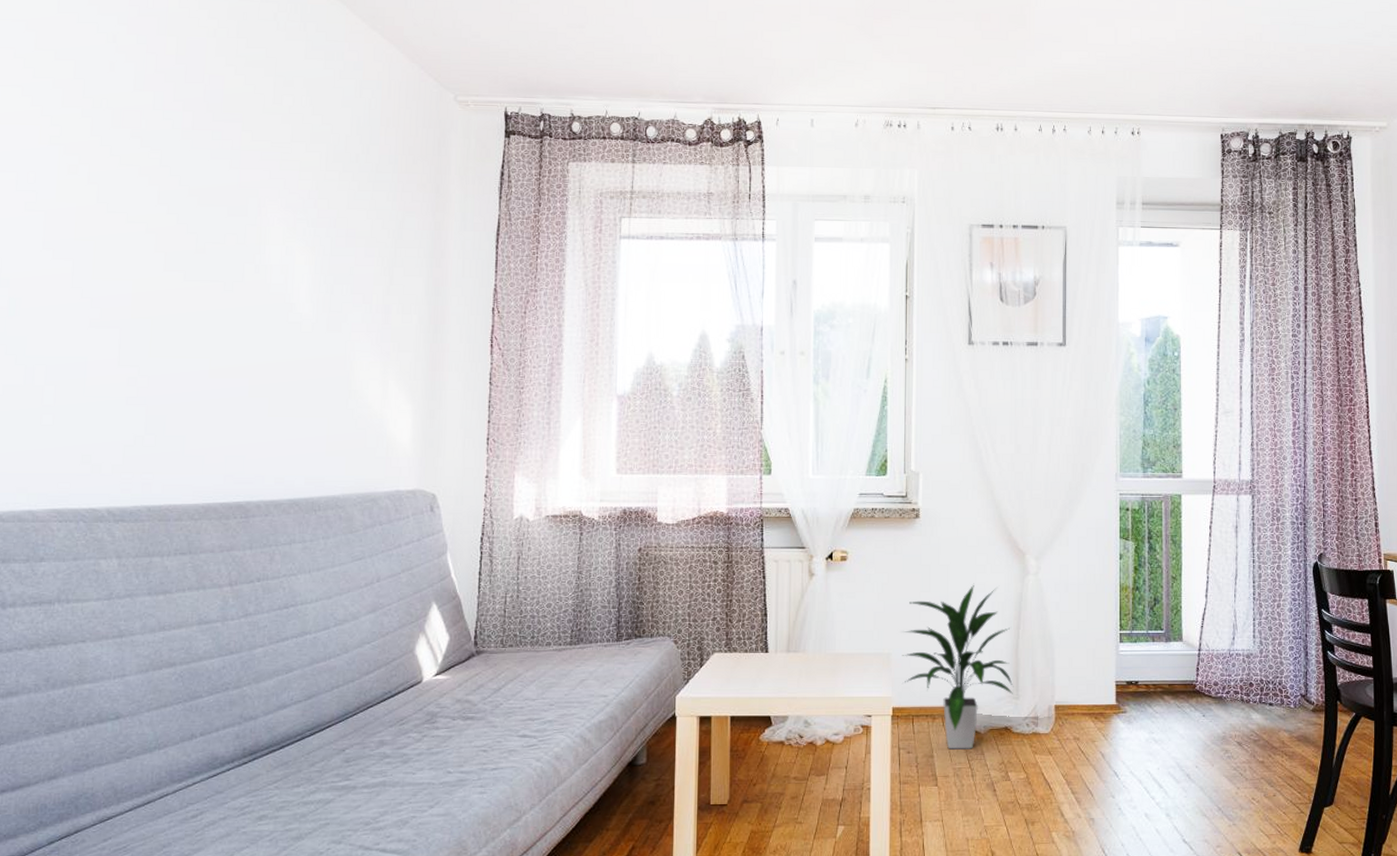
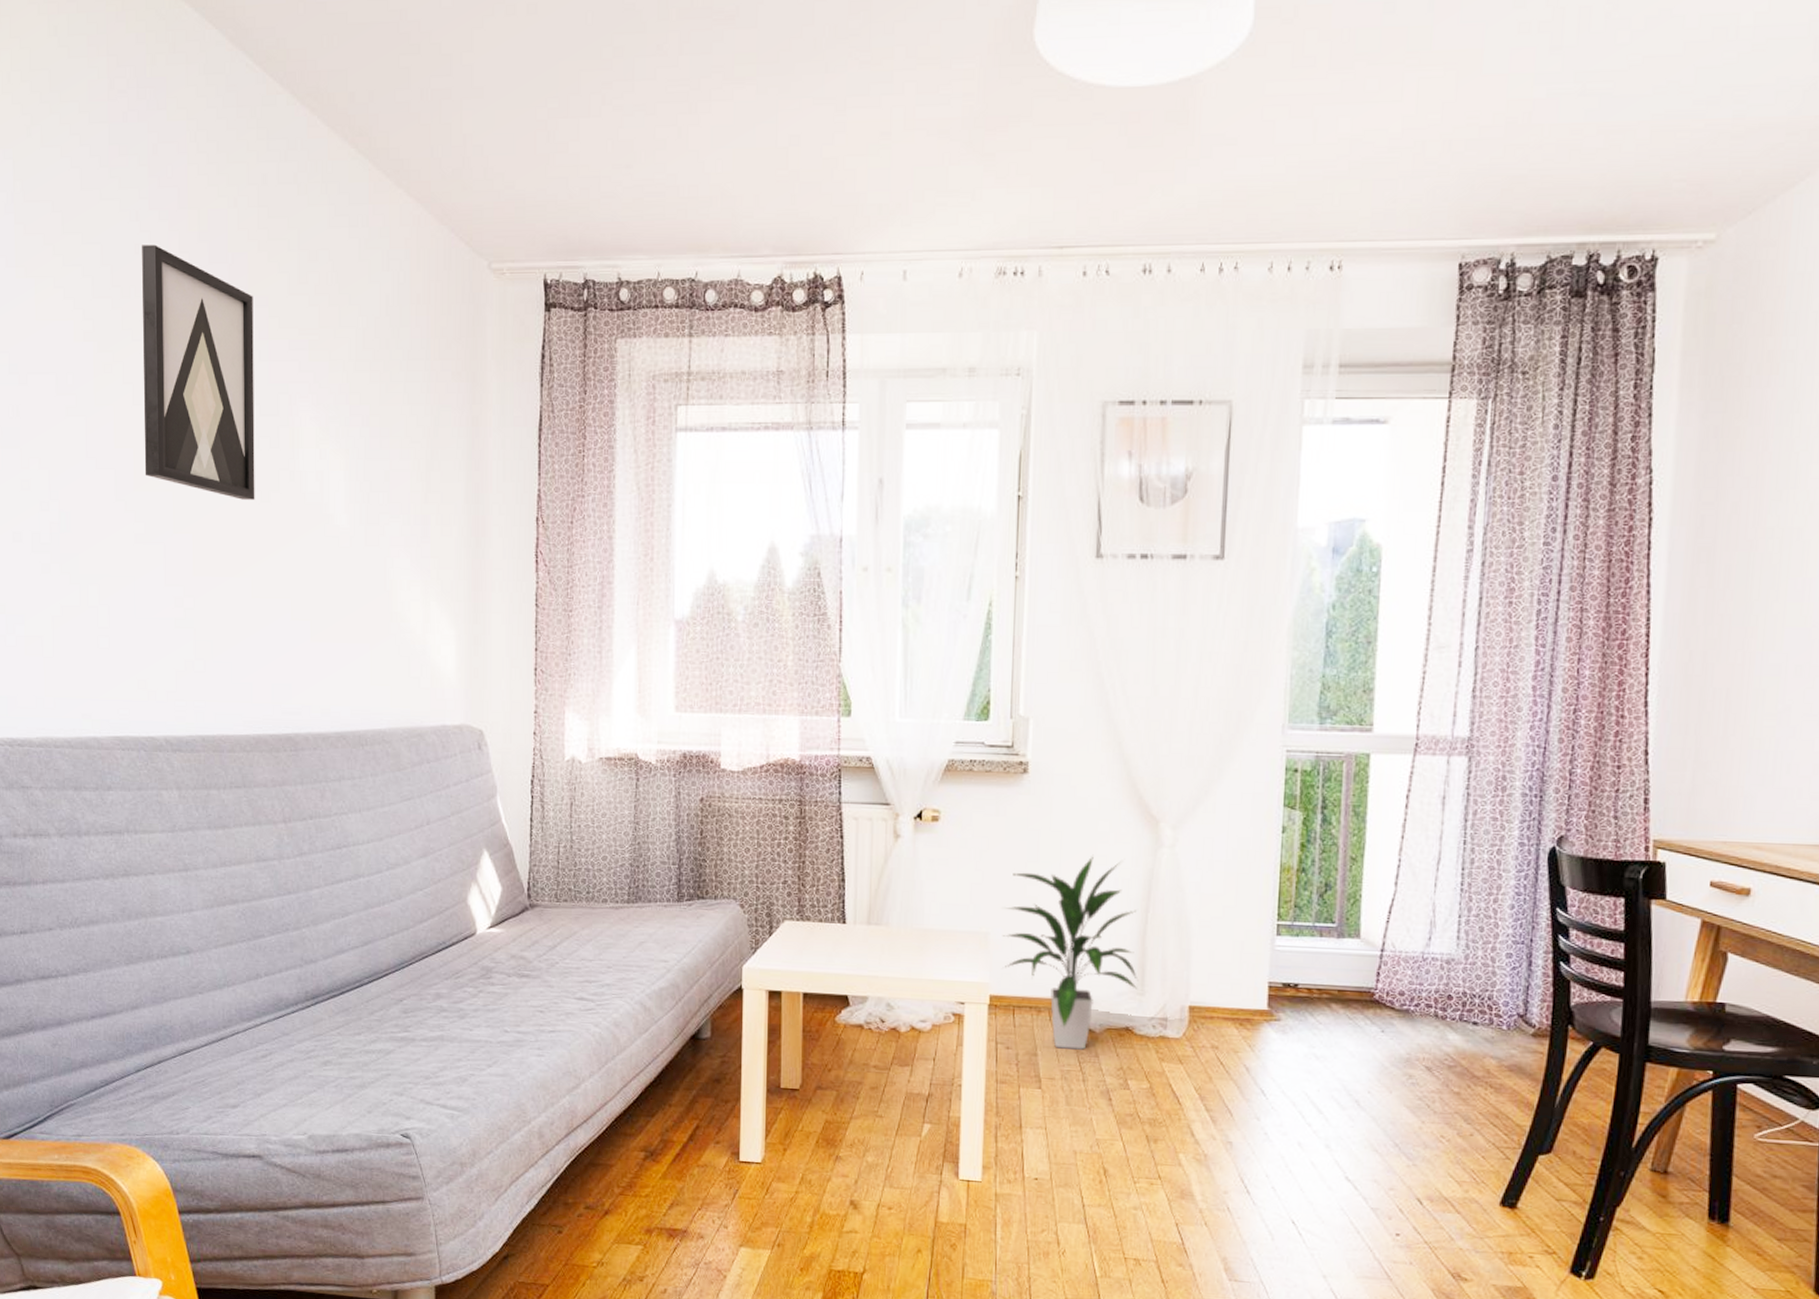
wall art: none [104,63,228,289] -> present [142,244,255,500]

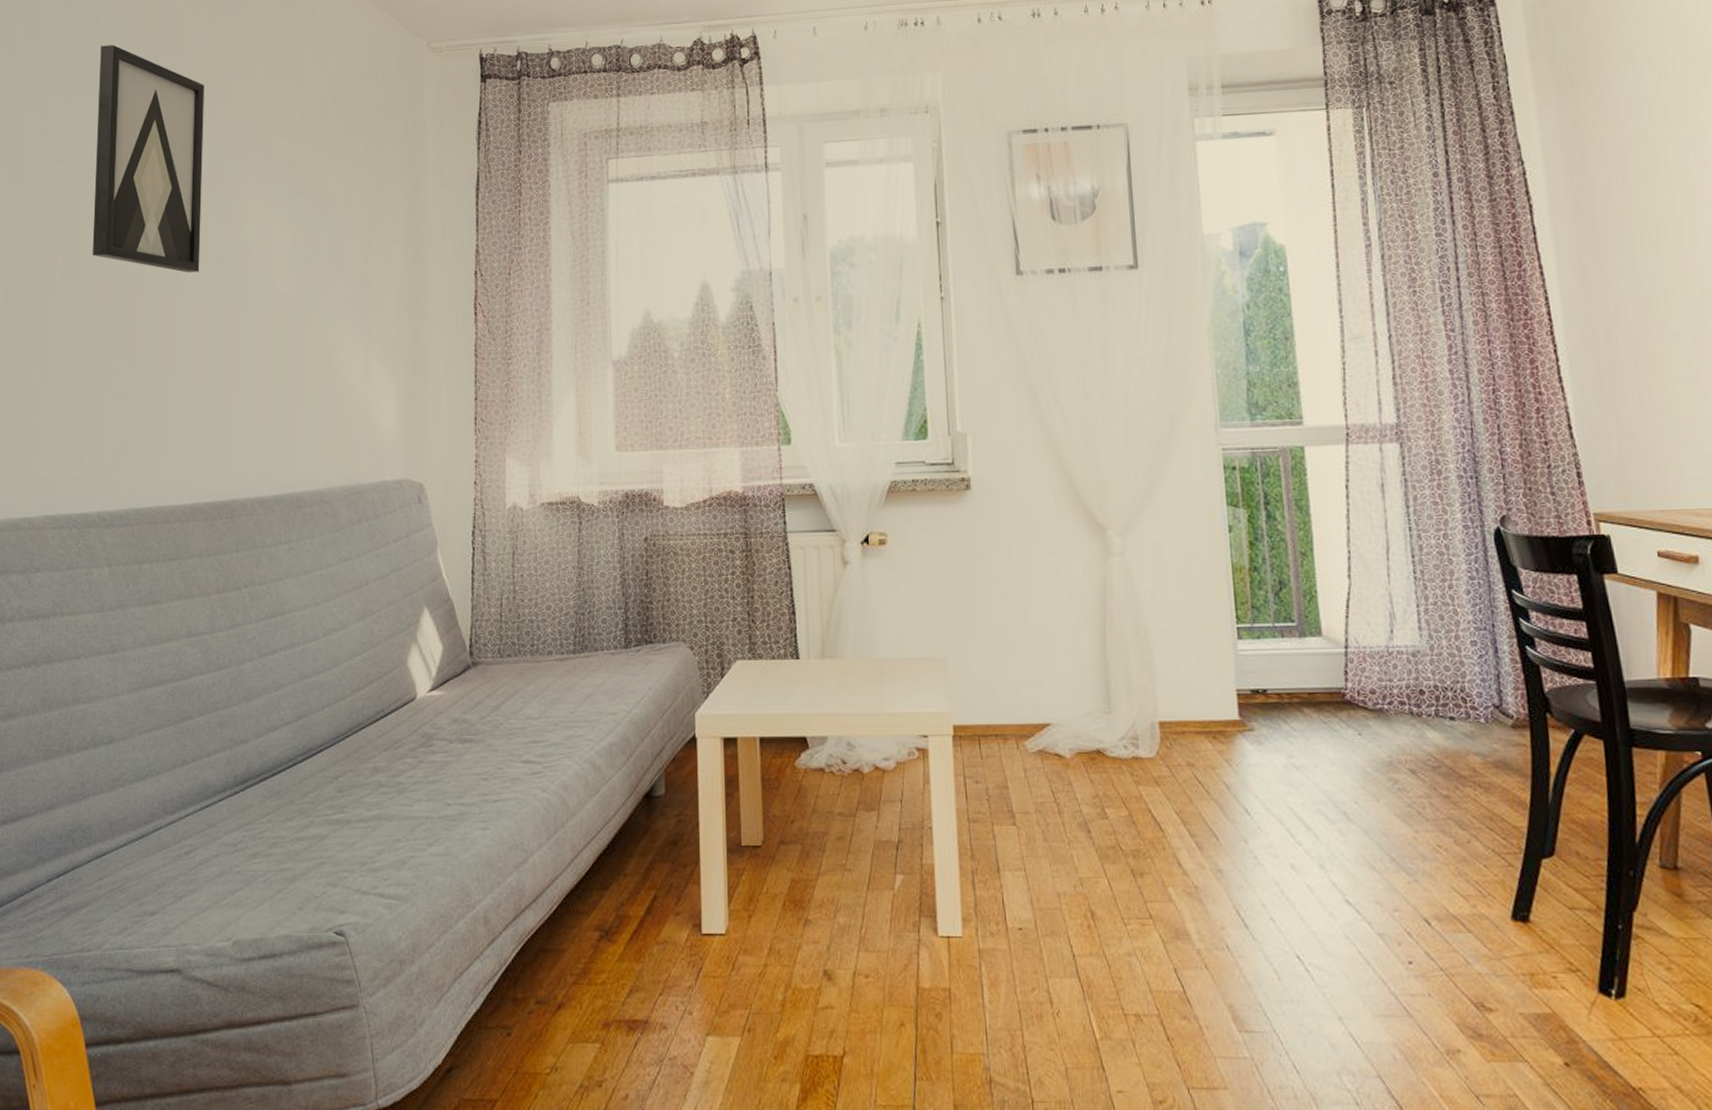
indoor plant: present [1002,854,1137,1050] -> none [960,568,1103,779]

